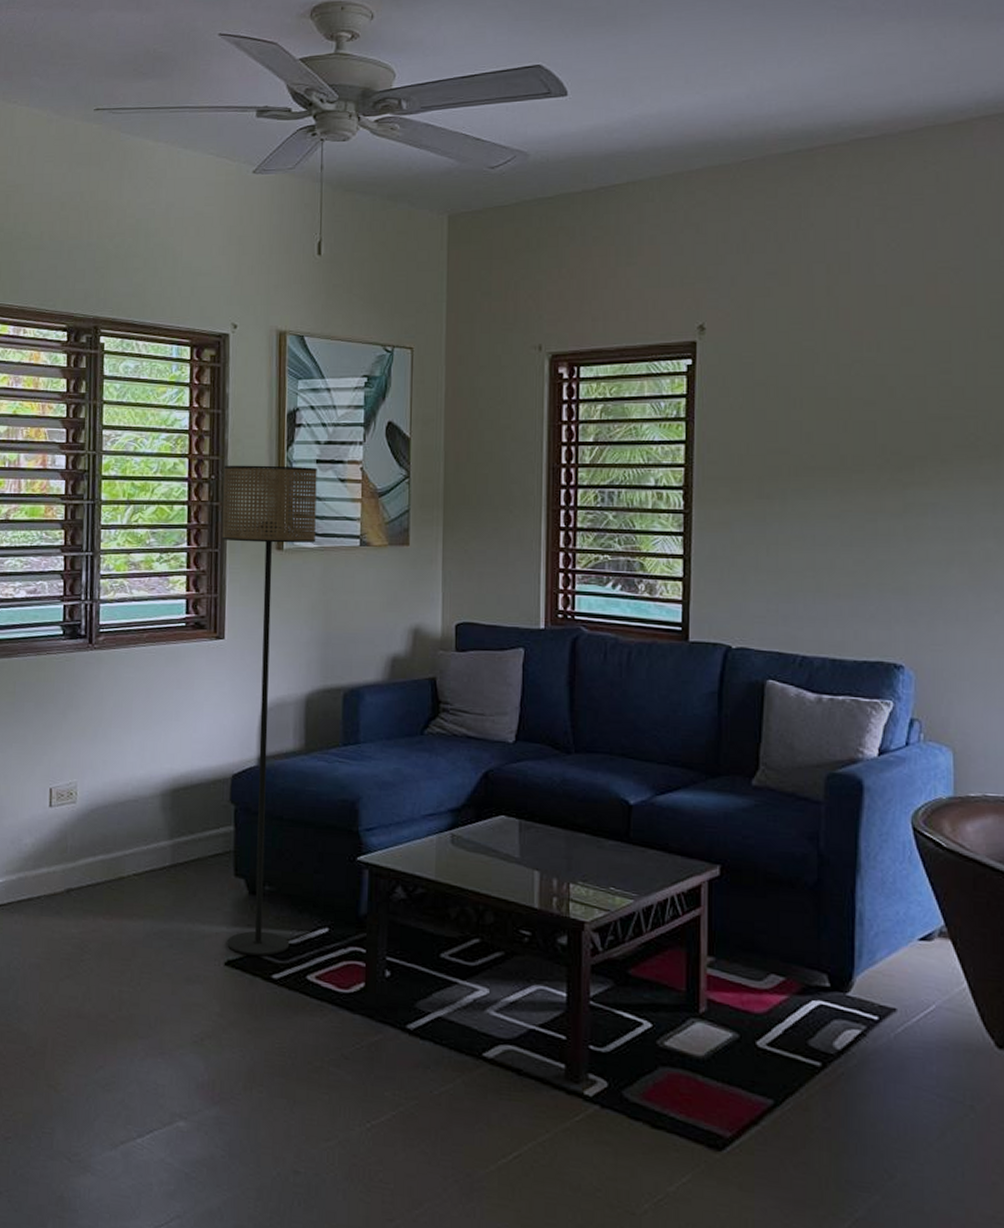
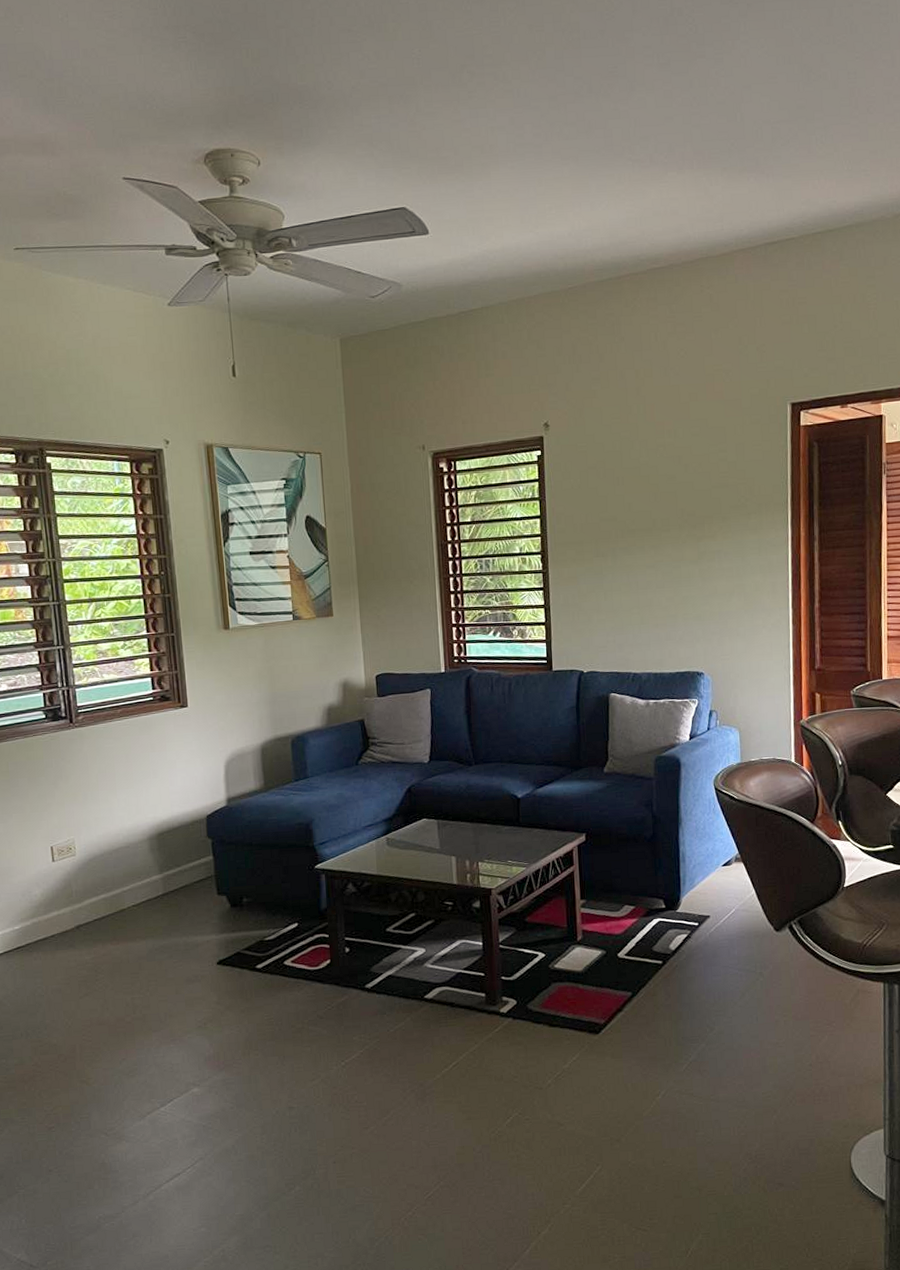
floor lamp: present [222,465,317,956] -> none [171,558,268,954]

